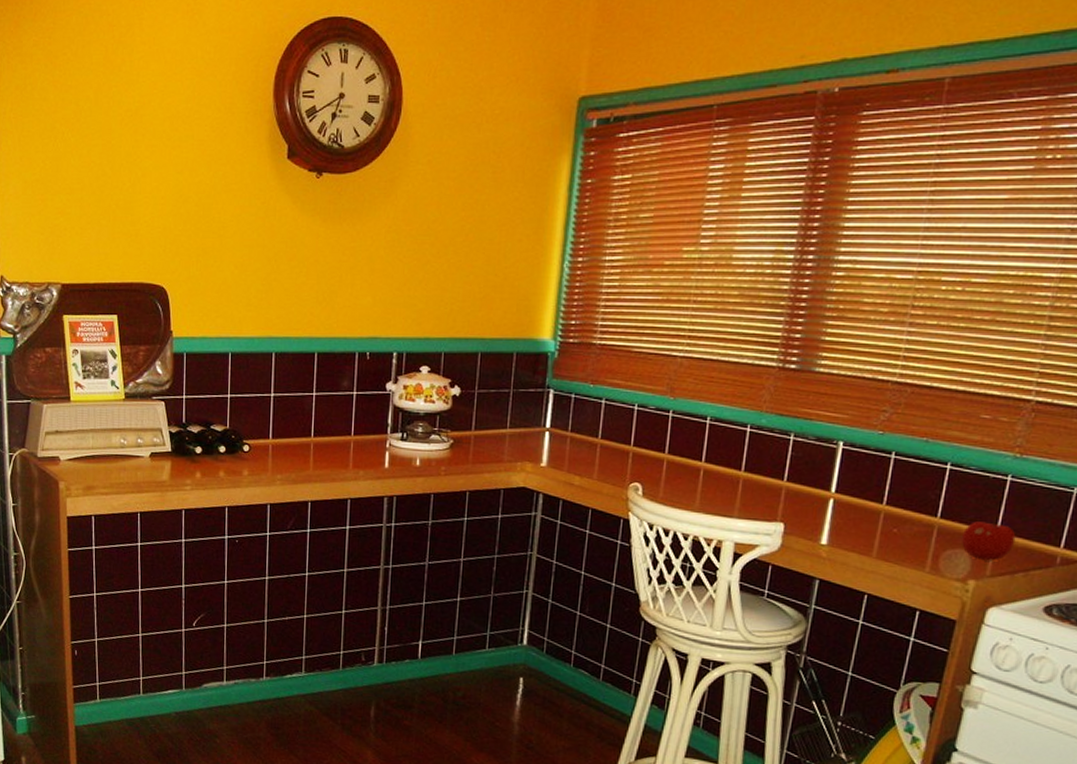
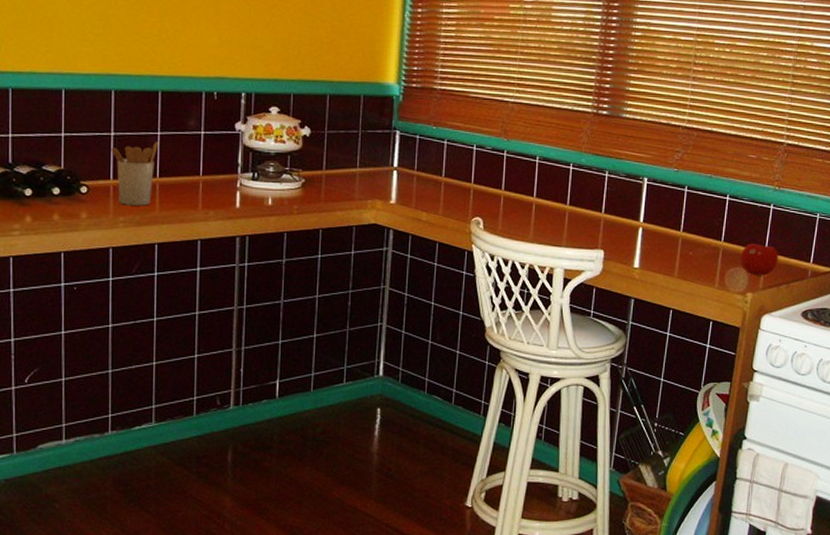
utensil holder: none [271,401,313,465] -> present [111,141,158,206]

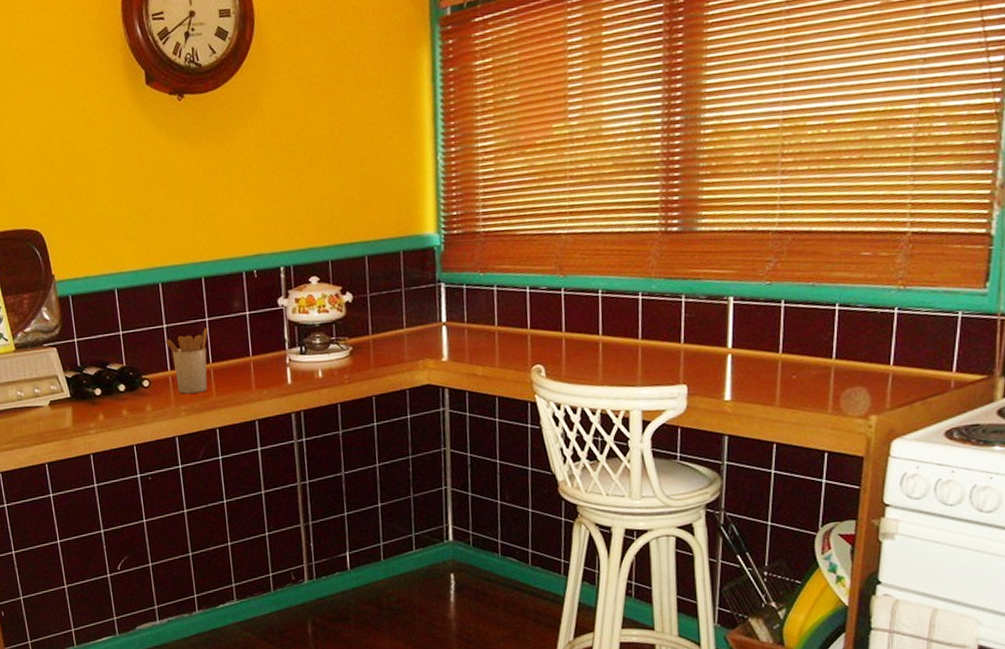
fruit: present [741,240,779,276] -> none [859,351,910,395]

